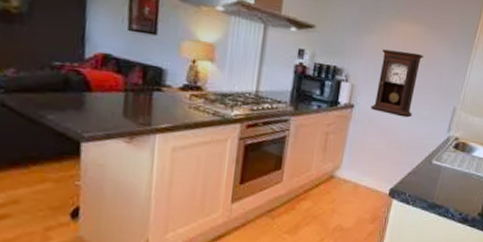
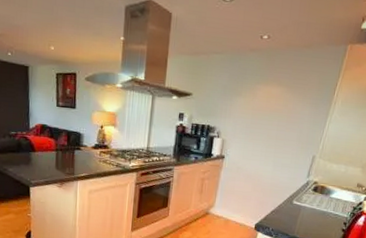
pendulum clock: present [371,49,423,118] -> none [239,109,285,166]

